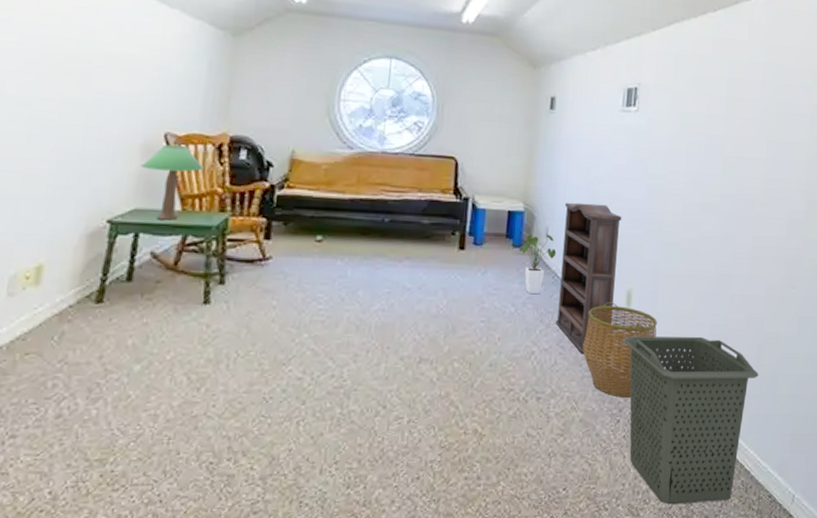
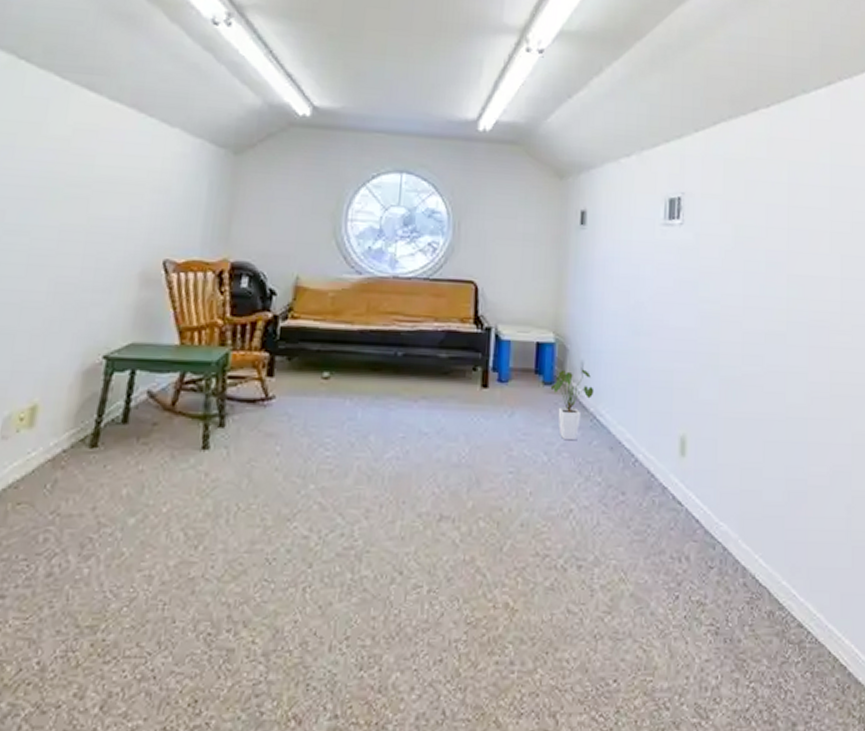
table lamp: present [140,144,204,220] -> none [138,272,203,356]
bookshelf: present [556,202,622,354] -> none [597,331,670,514]
basket: present [582,302,658,398] -> none [630,450,720,568]
laundry basket: present [623,336,759,505] -> none [679,492,850,706]

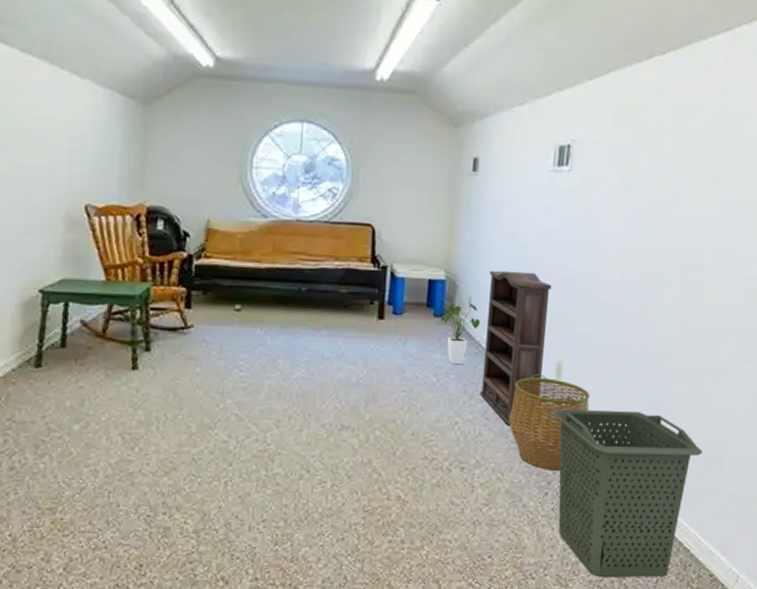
bookshelf: none [597,331,670,514] -> present [480,270,552,427]
basket: none [630,450,720,568] -> present [508,374,591,471]
laundry basket: none [679,492,850,706] -> present [552,409,704,578]

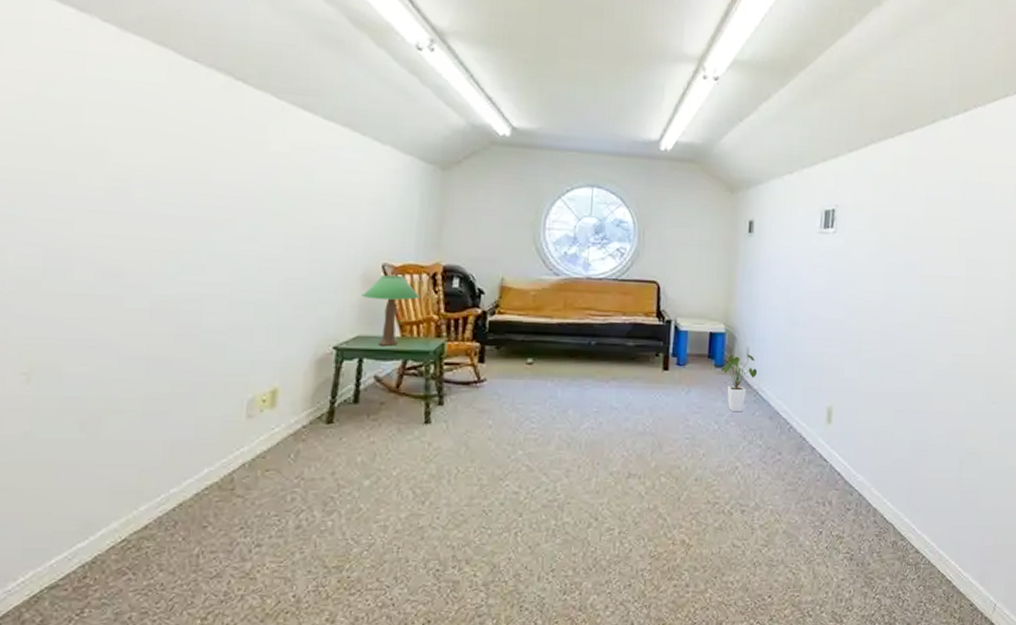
table lamp: none [65,216,124,290] -> present [361,274,420,346]
bookshelf: present [480,270,552,427] -> none [758,323,822,469]
basket: present [508,374,591,471] -> none [785,419,859,510]
laundry basket: present [552,409,704,578] -> none [825,451,960,612]

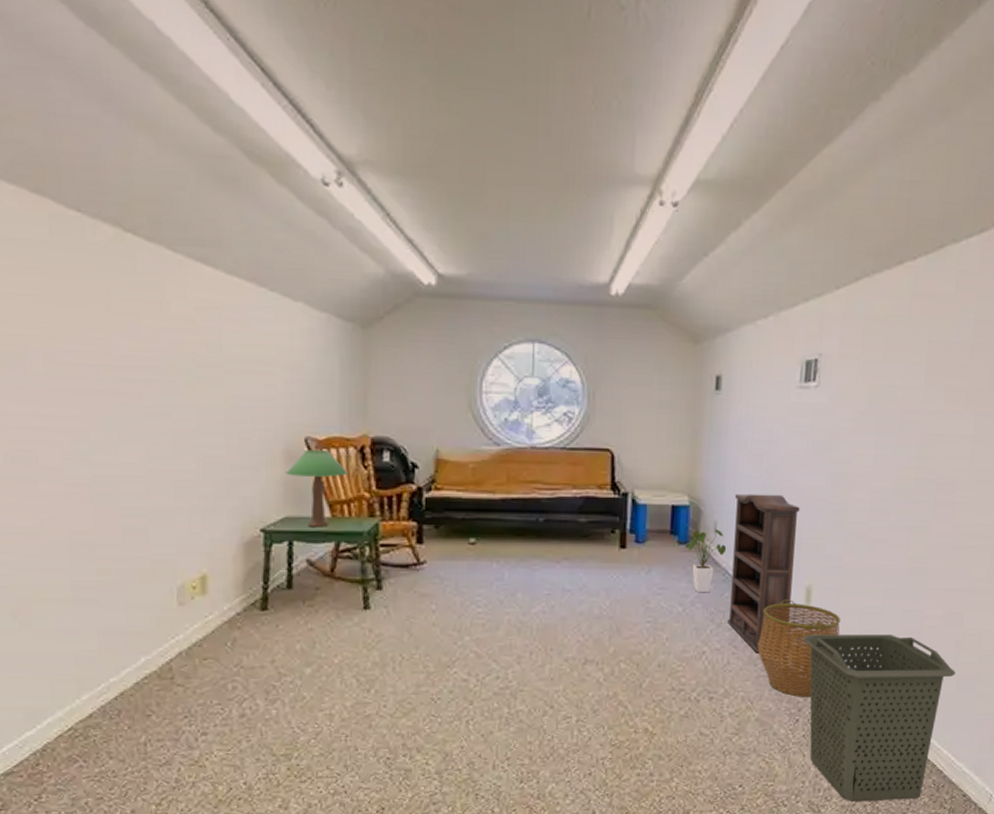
bookshelf: none [758,323,822,469] -> present [728,493,800,654]
basket: none [785,419,859,510] -> present [757,599,841,697]
laundry basket: none [825,451,960,612] -> present [802,634,957,802]

